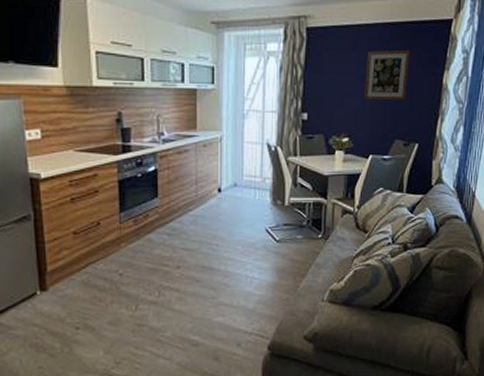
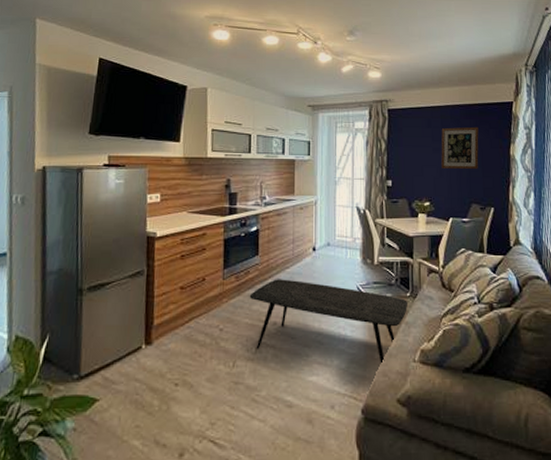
coffee table: none [149,222,320,304] -> present [249,279,409,364]

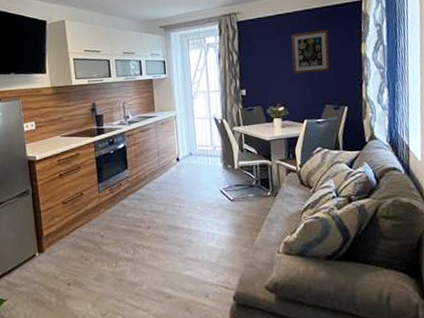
coffee table: present [249,279,409,364] -> none [123,188,270,257]

